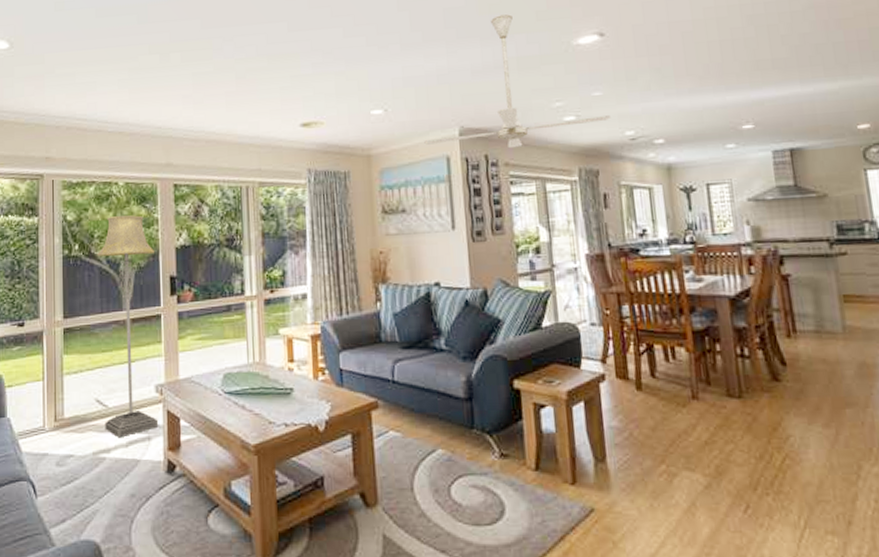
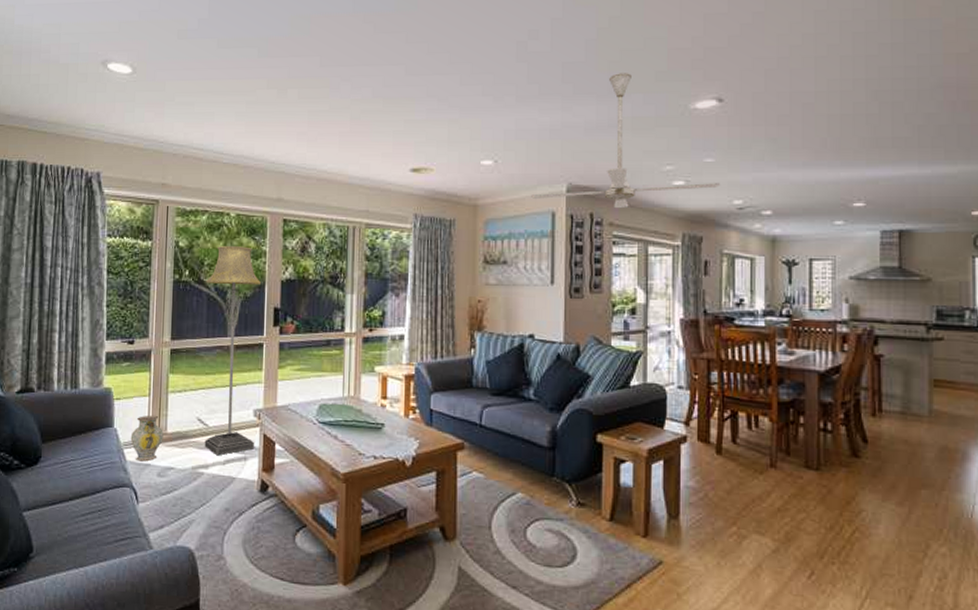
ceramic jug: none [25,400,60,452] -> present [130,415,164,462]

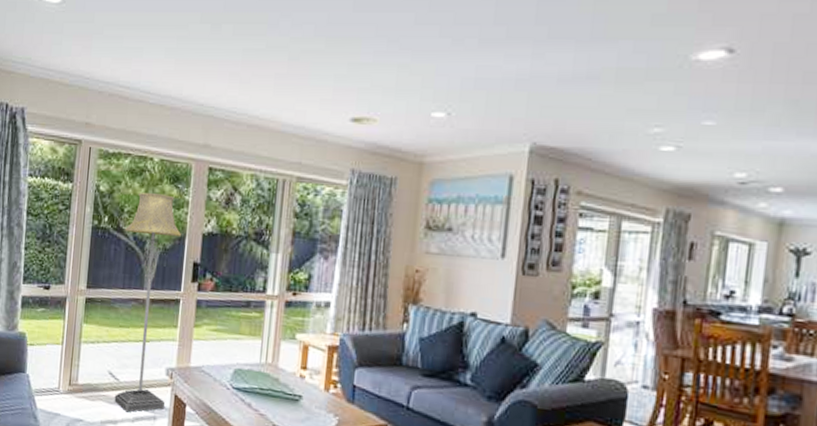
ceramic jug: present [130,415,164,462] -> none [41,364,75,411]
ceiling fan: present [531,73,720,209] -> none [487,15,719,176]

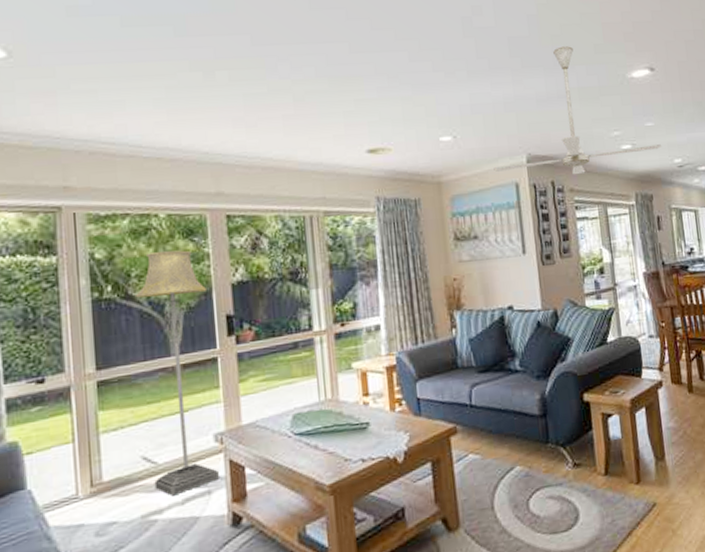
ceiling fan: none [487,15,719,176] -> present [493,46,661,175]

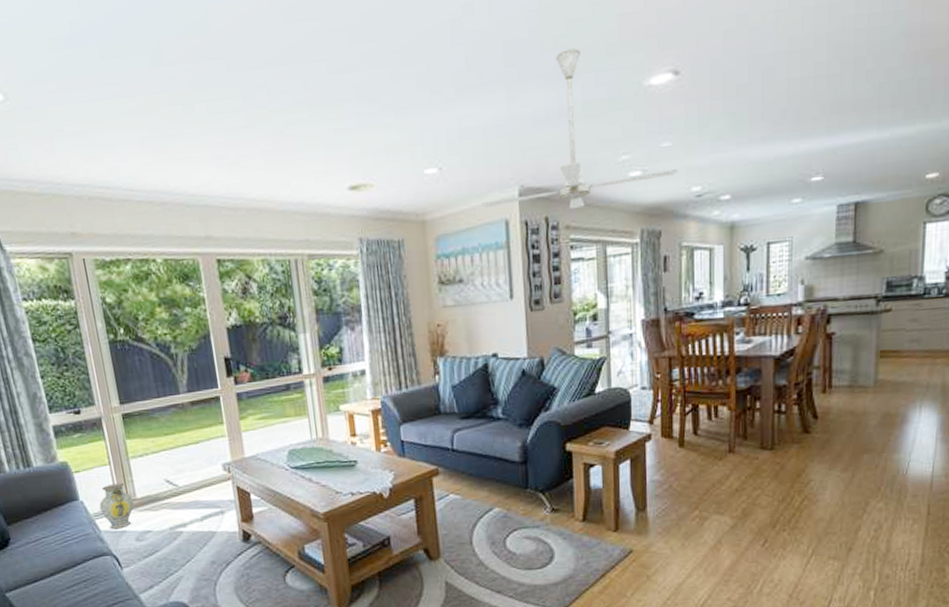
ceramic jug: none [52,463,99,524] -> present [99,482,134,530]
floor lamp: present [136,250,220,496] -> none [145,294,230,514]

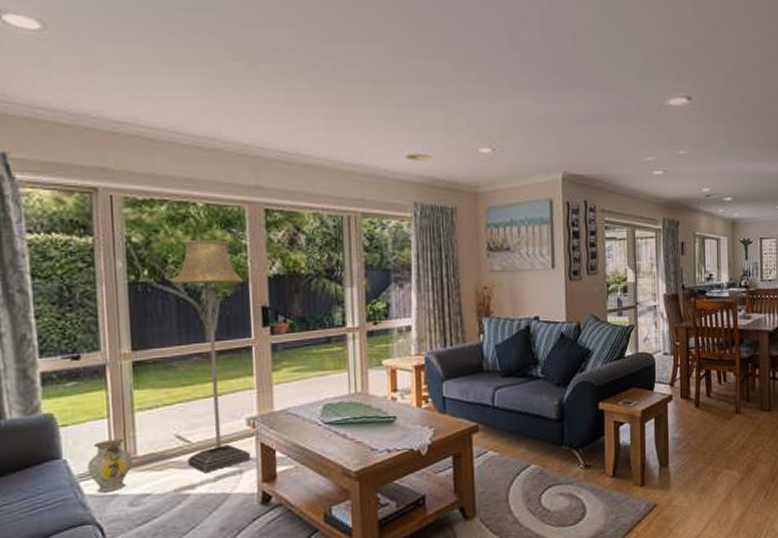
floor lamp: none [145,294,230,514] -> present [172,240,252,473]
ceiling fan: present [482,48,677,210] -> none [530,68,691,196]

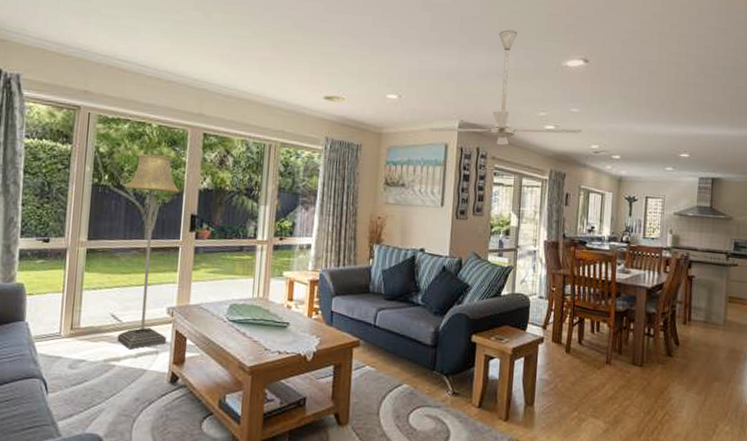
ceramic jug: present [87,438,133,493] -> none [42,310,77,354]
ceiling fan: none [530,68,691,196] -> present [428,29,582,146]

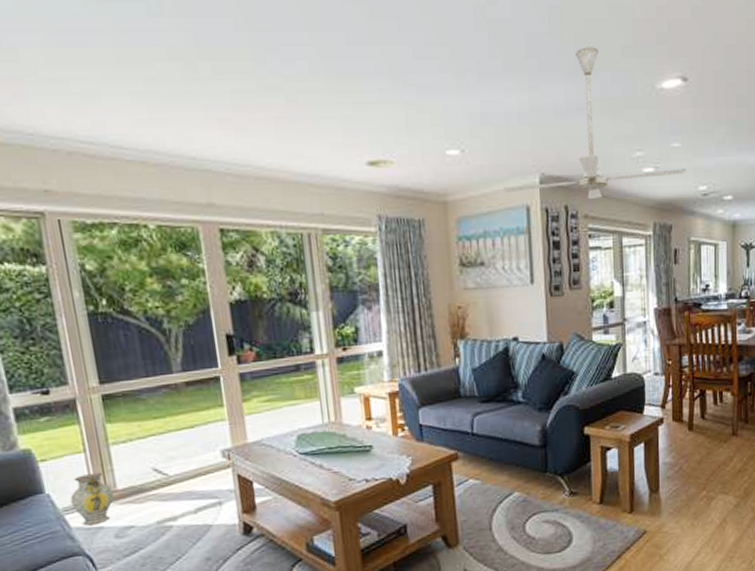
ceramic jug: none [42,310,77,354] -> present [70,472,114,526]
floor lamp: present [117,154,180,350] -> none [132,265,230,505]

